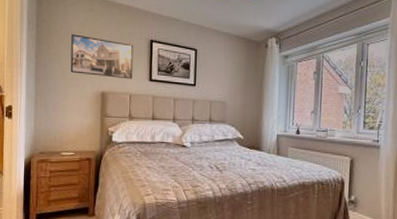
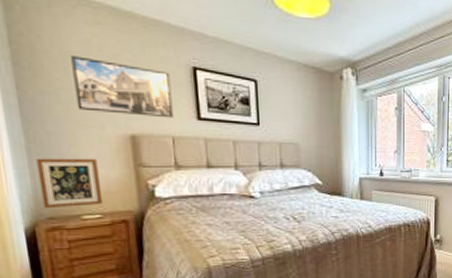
picture frame: none [38,107,77,146] -> present [36,158,102,209]

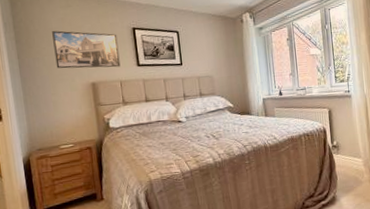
picture frame: present [36,158,102,209] -> none [30,102,74,143]

